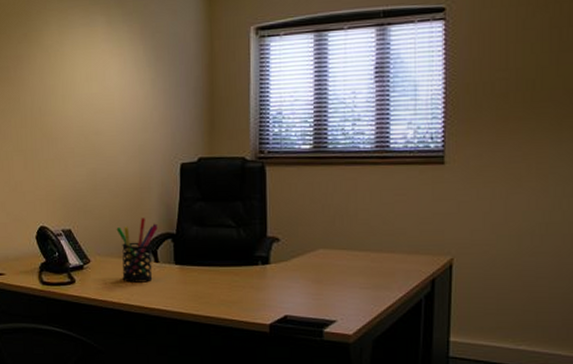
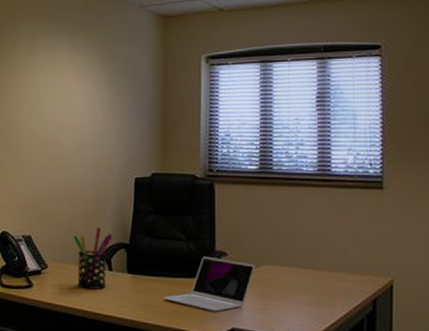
laptop: none [212,243,309,300] -> present [162,256,256,312]

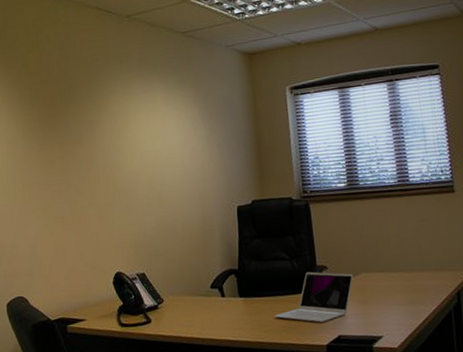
pen holder: present [73,228,112,290] -> none [185,257,222,318]

